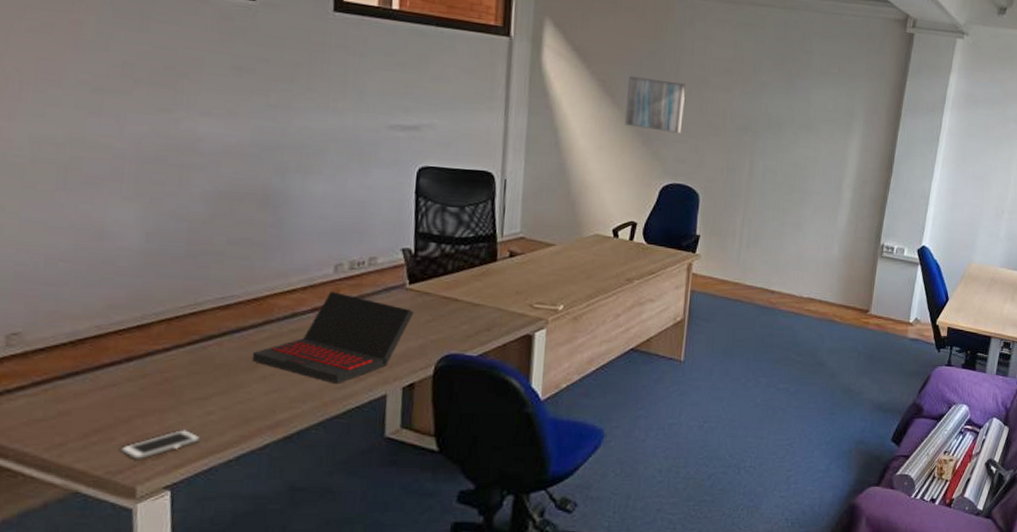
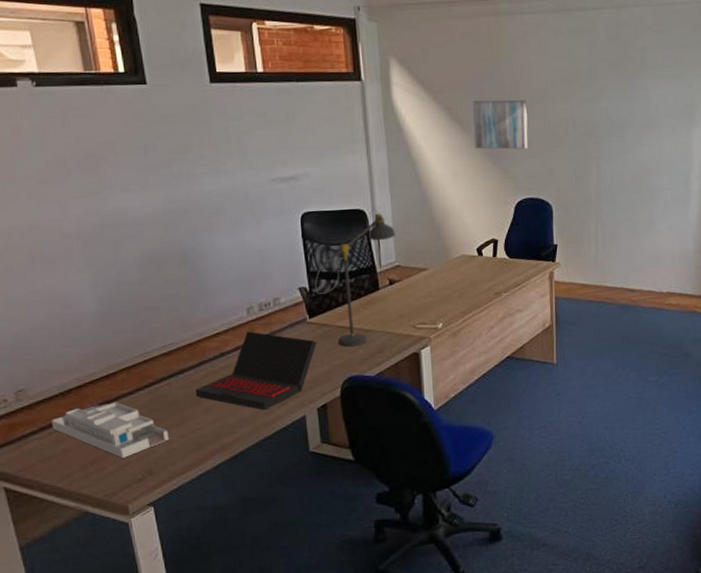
desk organizer: none [50,358,208,428] -> present [51,402,169,458]
cell phone: present [121,430,201,461] -> none [112,457,169,484]
desk lamp: none [422,172,524,321] -> present [315,208,395,347]

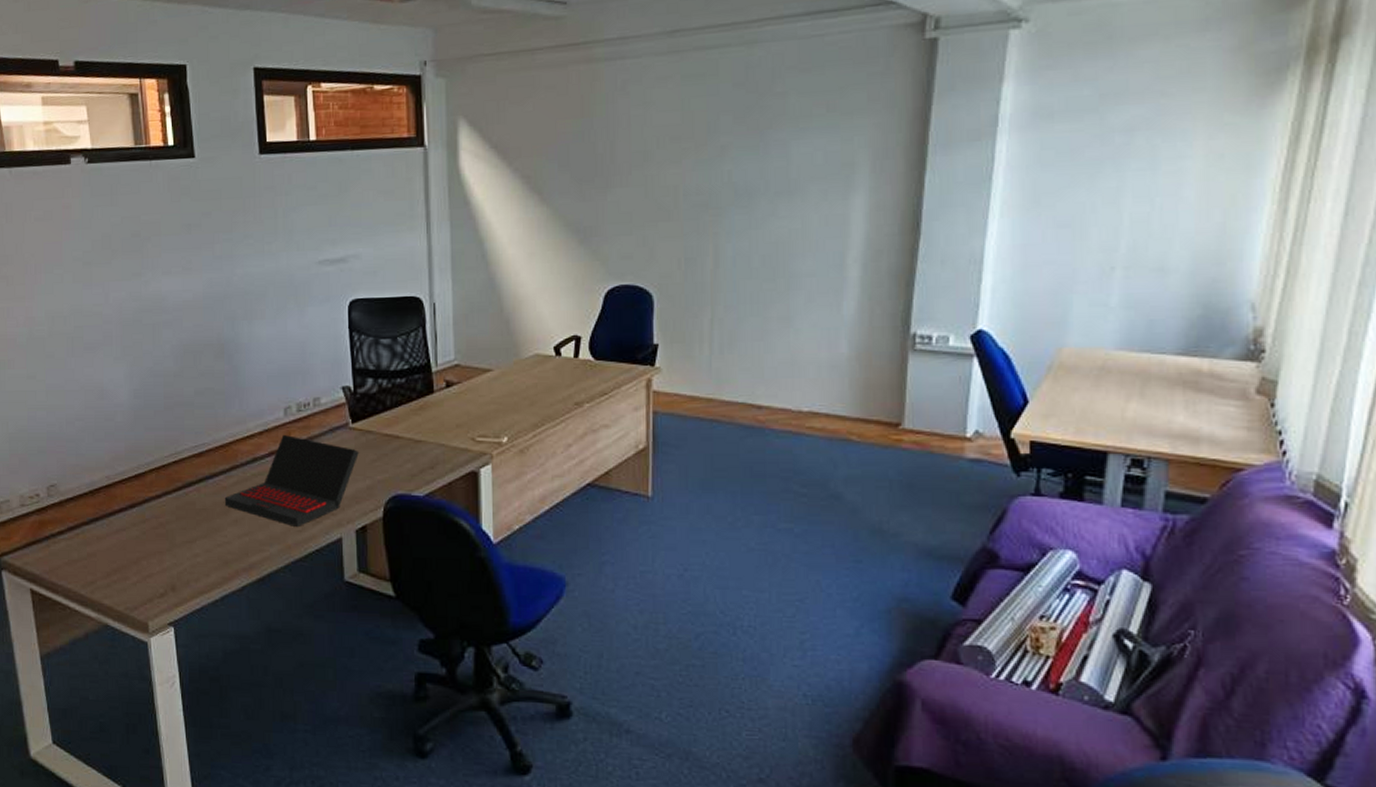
desk organizer: present [51,402,169,458] -> none [79,505,194,569]
desk lamp: present [315,208,395,347] -> none [360,296,456,459]
wall art: present [473,100,528,150] -> none [555,164,624,226]

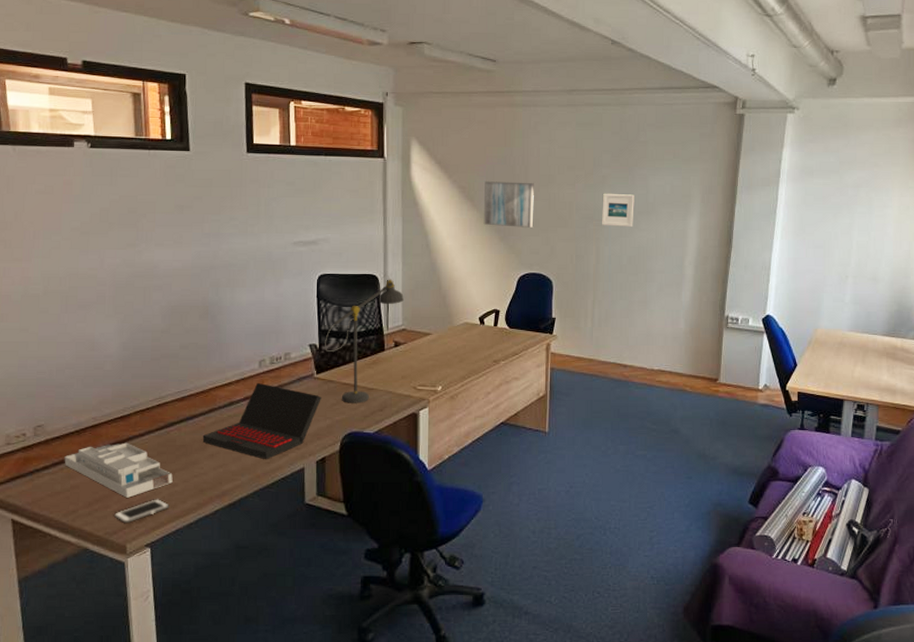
desk organizer: none [79,505,194,569] -> present [64,442,173,498]
cell phone: none [134,571,192,598] -> present [114,499,169,524]
desk lamp: none [360,296,456,459] -> present [325,274,404,403]
wall art: none [555,164,624,226] -> present [483,181,534,229]
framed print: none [721,169,769,216] -> present [602,193,634,227]

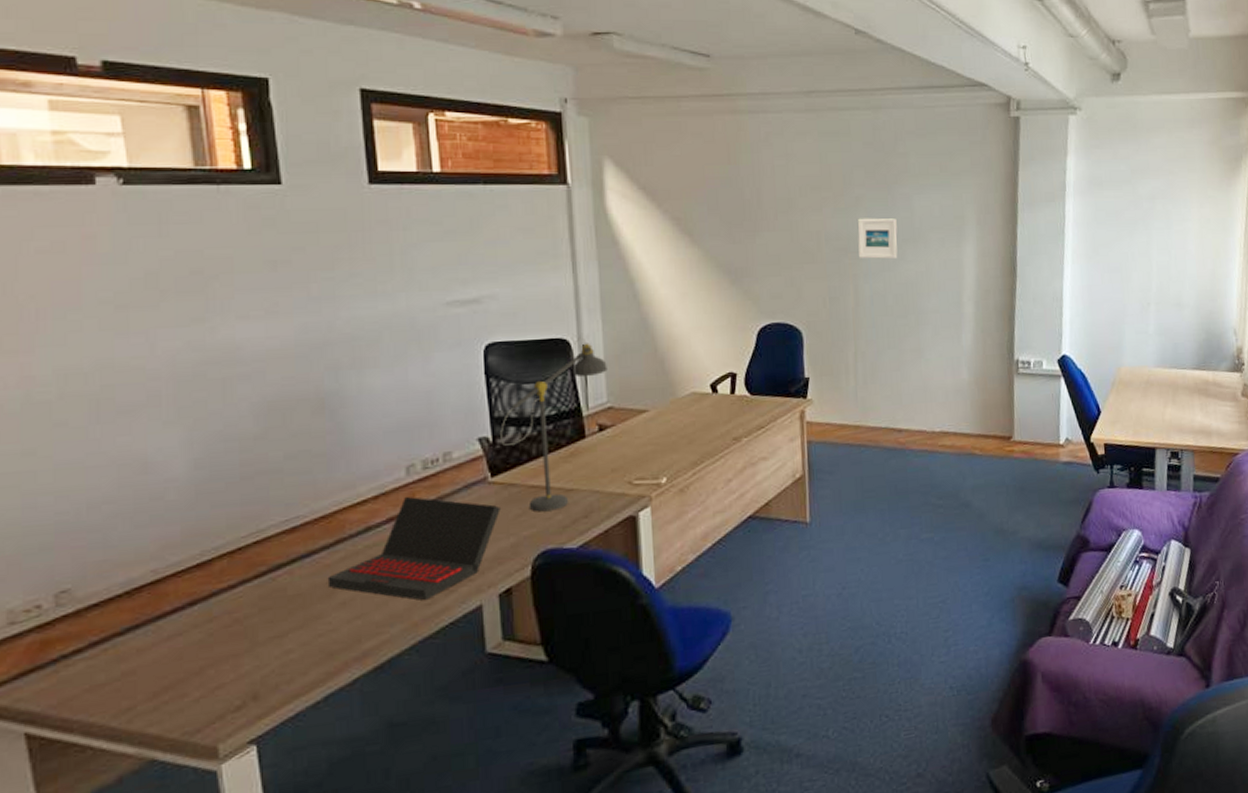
desk organizer: present [64,442,173,498] -> none [108,600,285,679]
cell phone: present [114,499,169,524] -> none [196,674,283,716]
wall art: present [483,181,534,229] -> none [706,209,772,267]

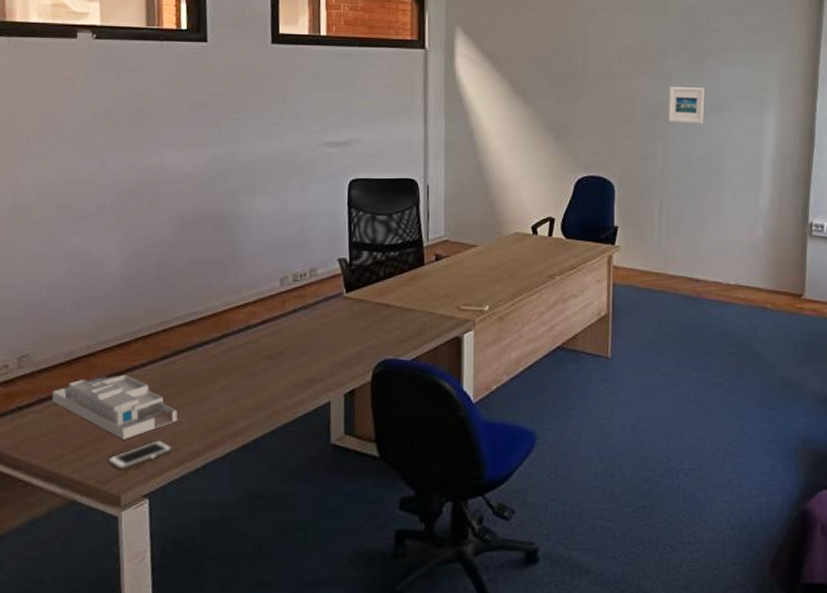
desk organizer: none [108,600,285,679] -> present [52,374,178,439]
cell phone: none [196,674,283,716] -> present [108,440,173,470]
laptop: present [327,496,501,601] -> none [213,303,351,393]
desk lamp: present [500,337,607,512] -> none [356,178,446,326]

